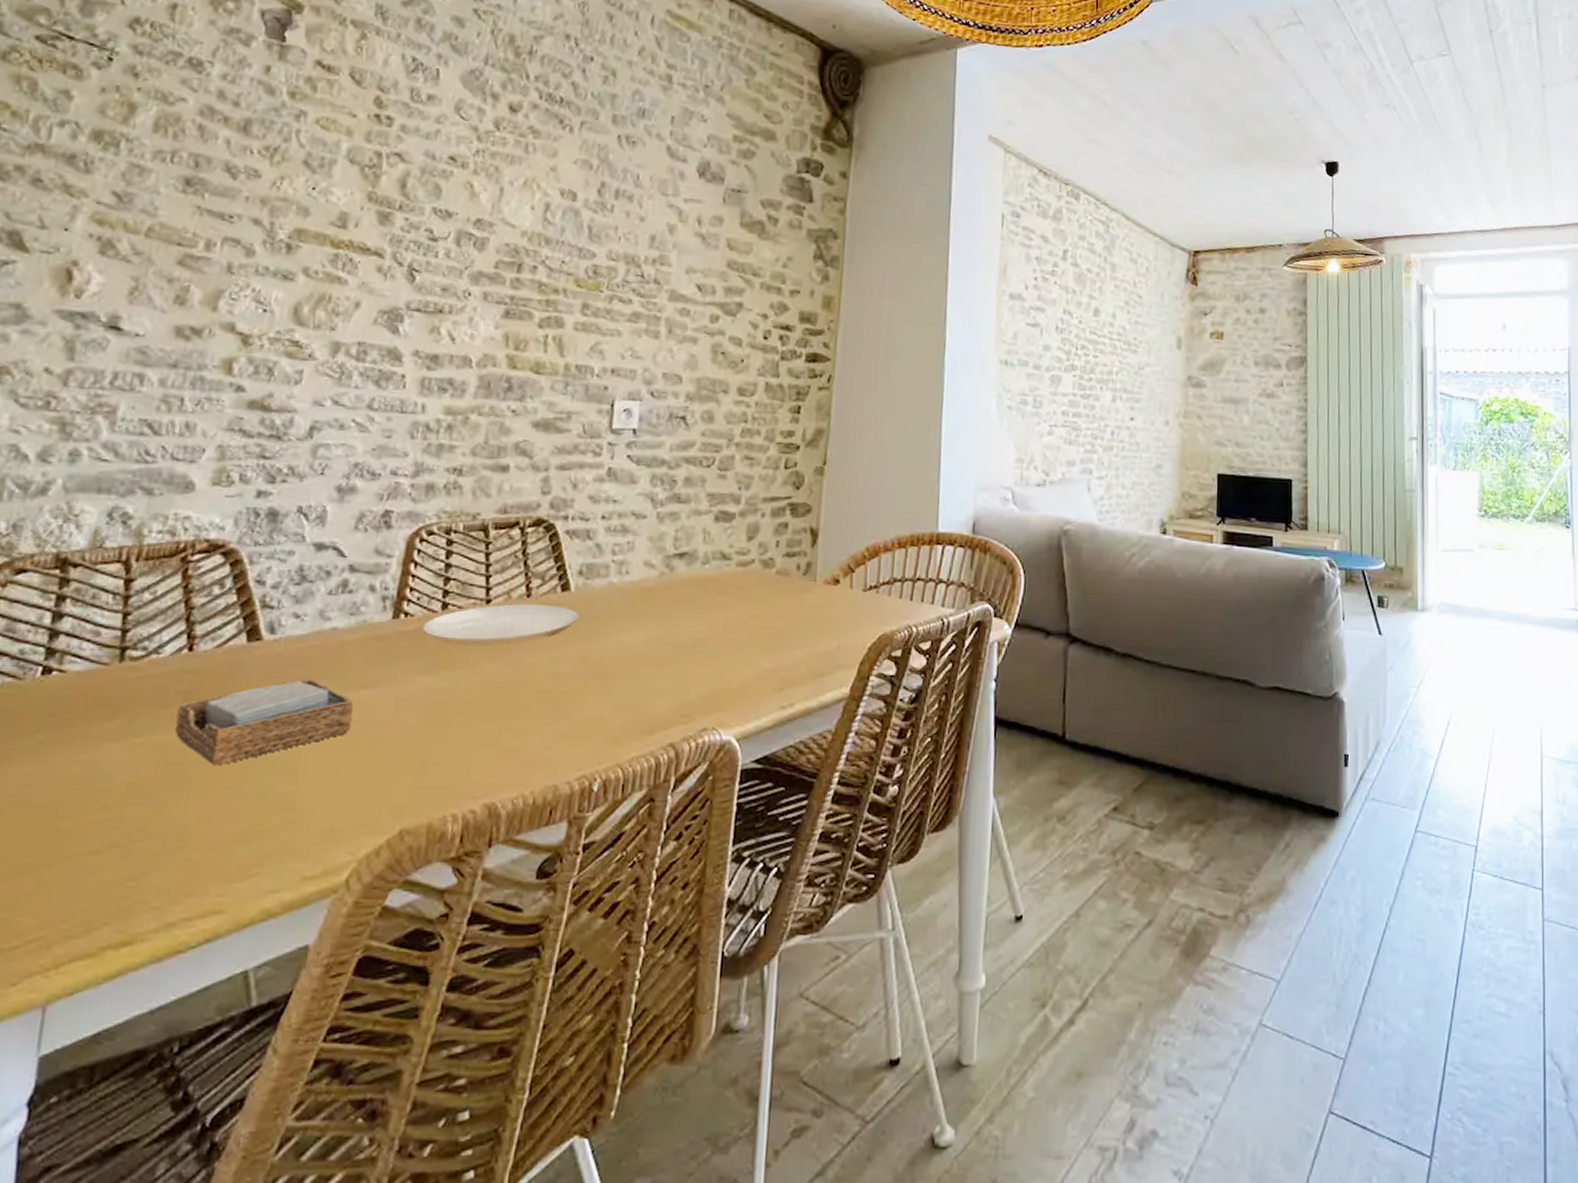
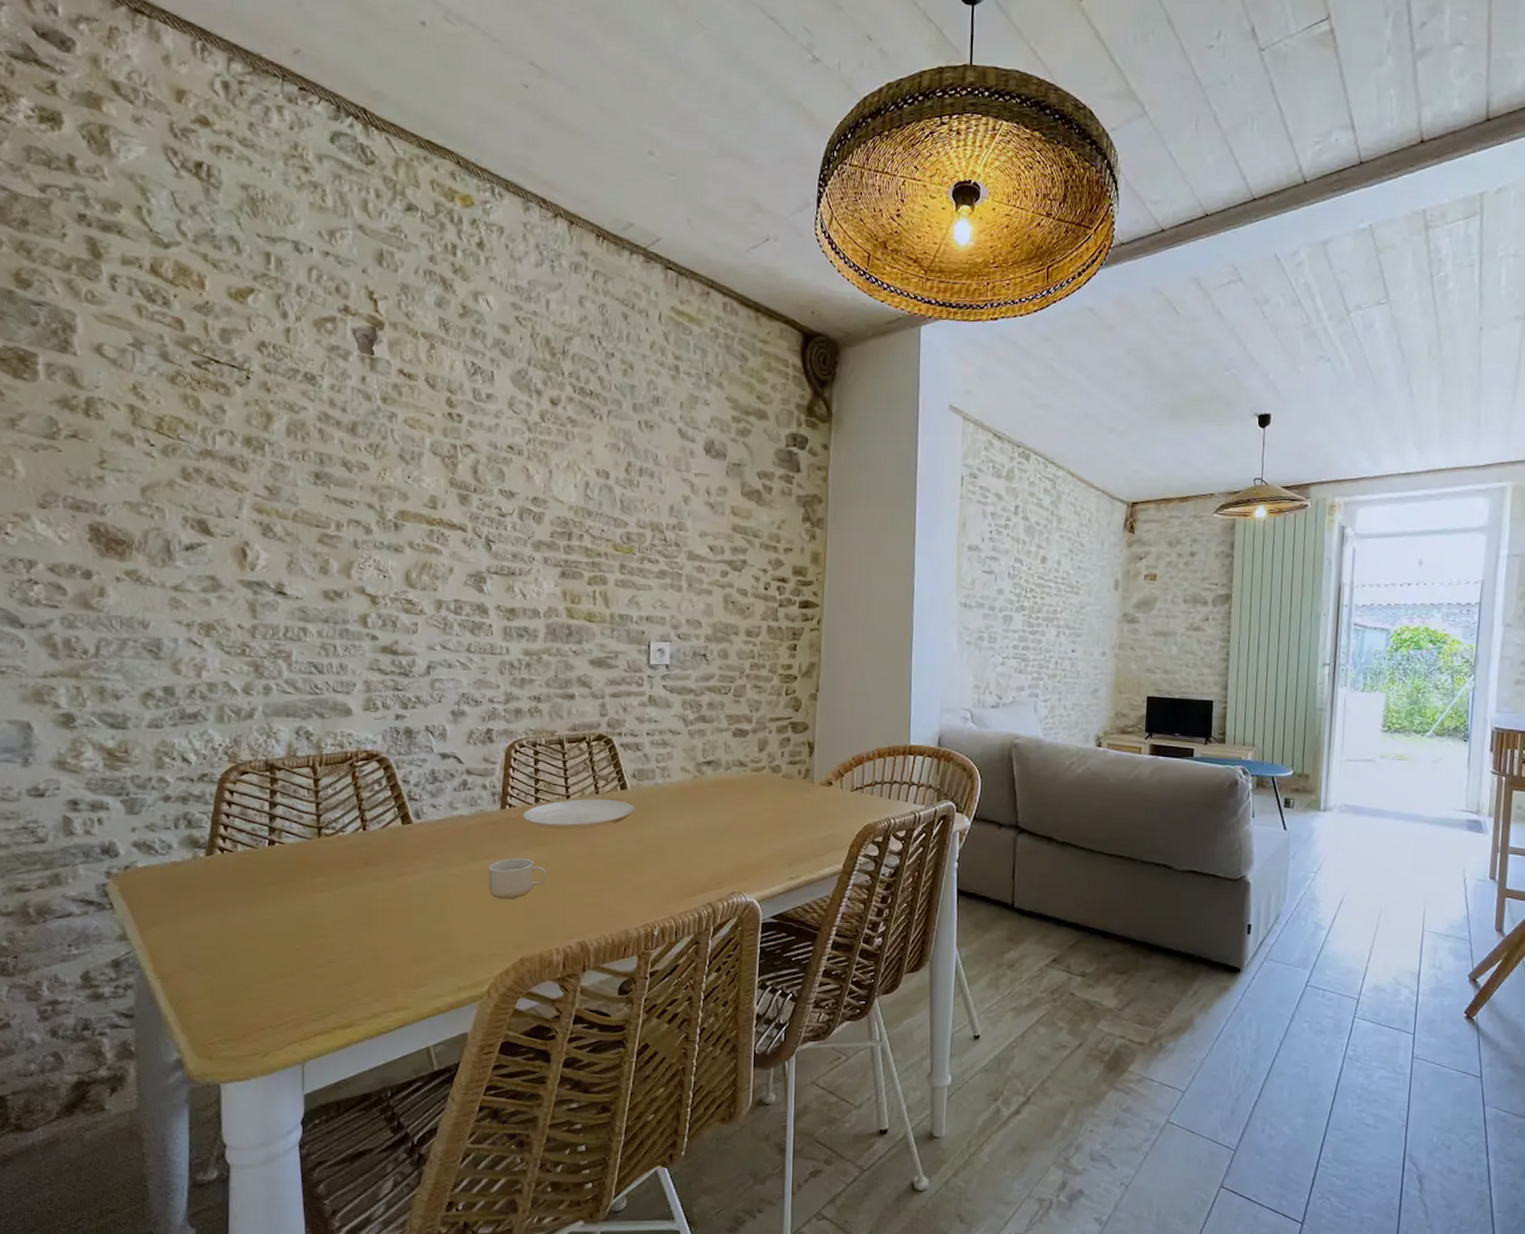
napkin holder: present [174,679,353,766] -> none [361,851,480,910]
cup: none [363,686,449,746] -> present [488,857,547,900]

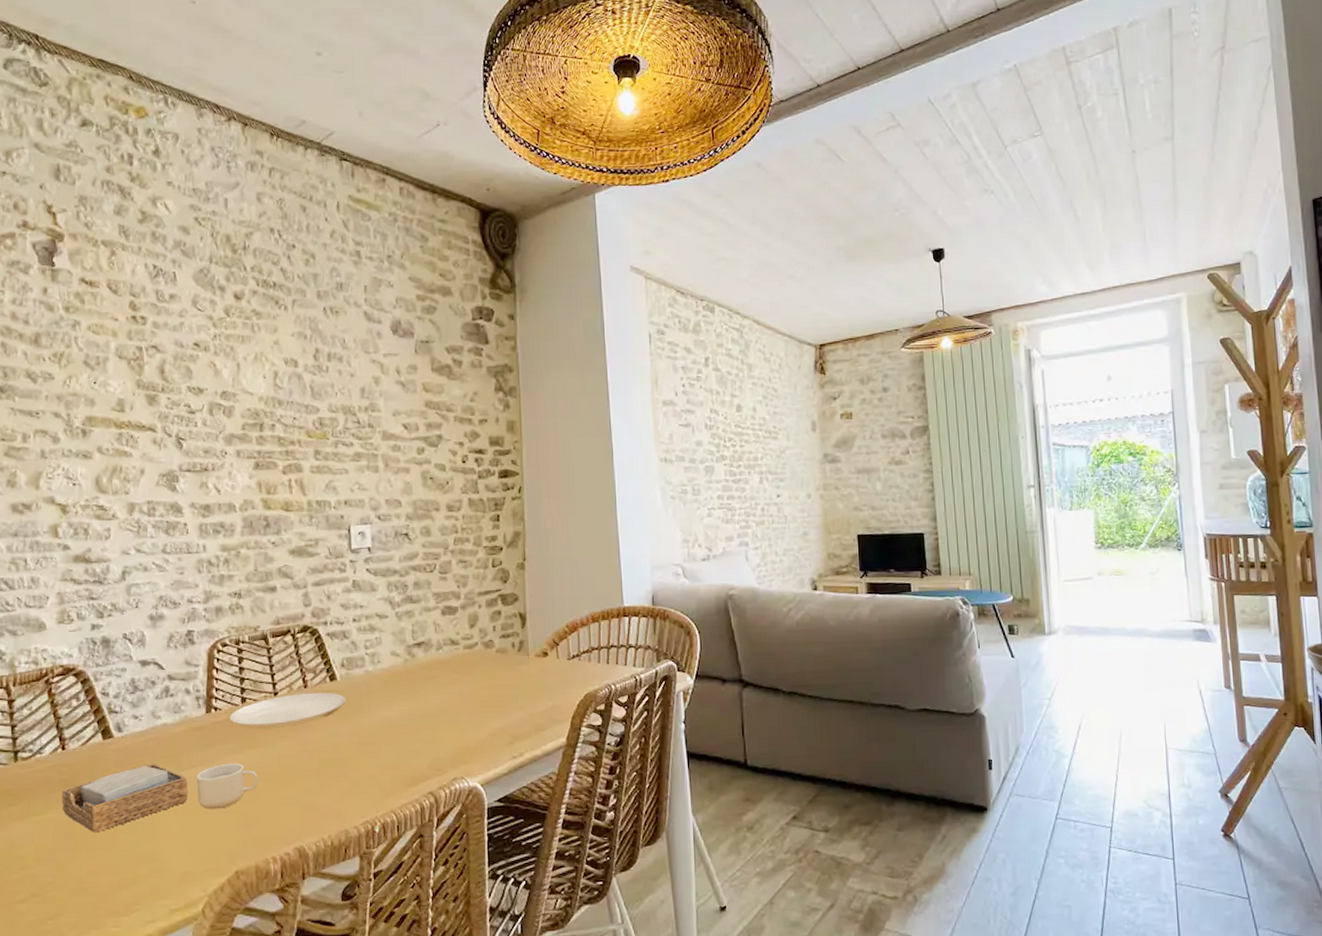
napkin holder: none [361,851,480,910] -> present [61,764,189,833]

